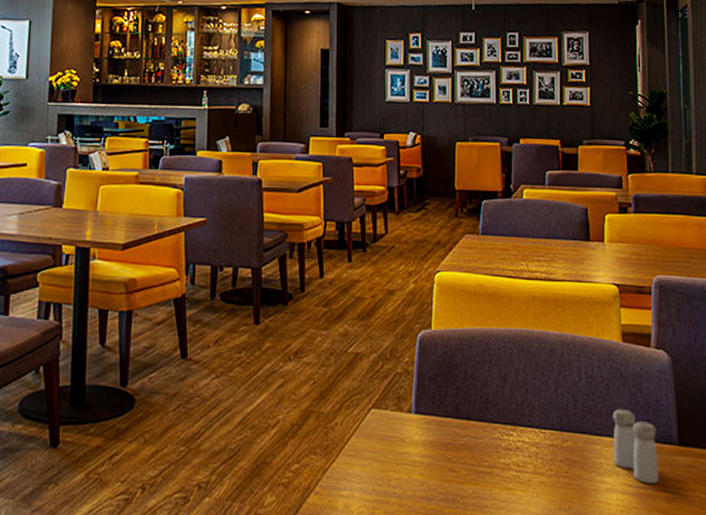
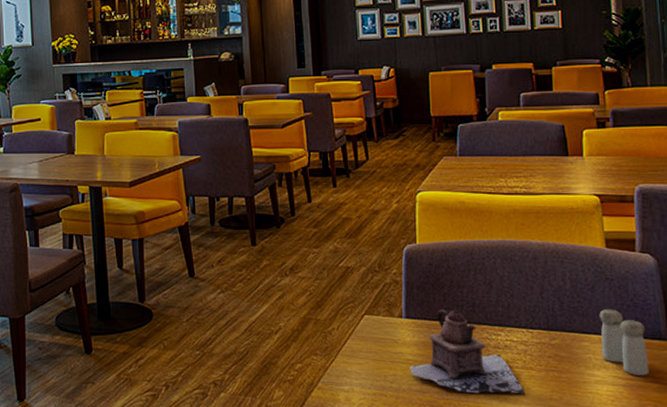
teapot: none [415,405,534,503] -> present [409,309,525,394]

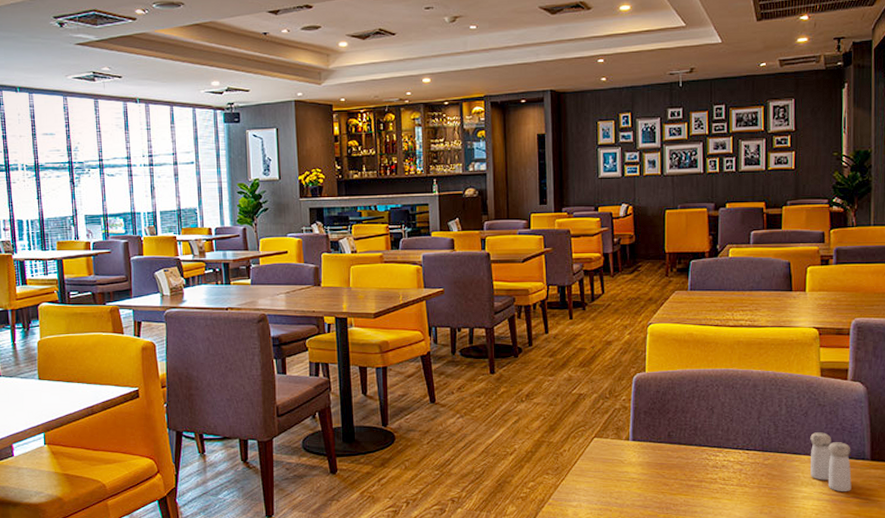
teapot: present [409,309,525,394] -> none [634,432,738,509]

